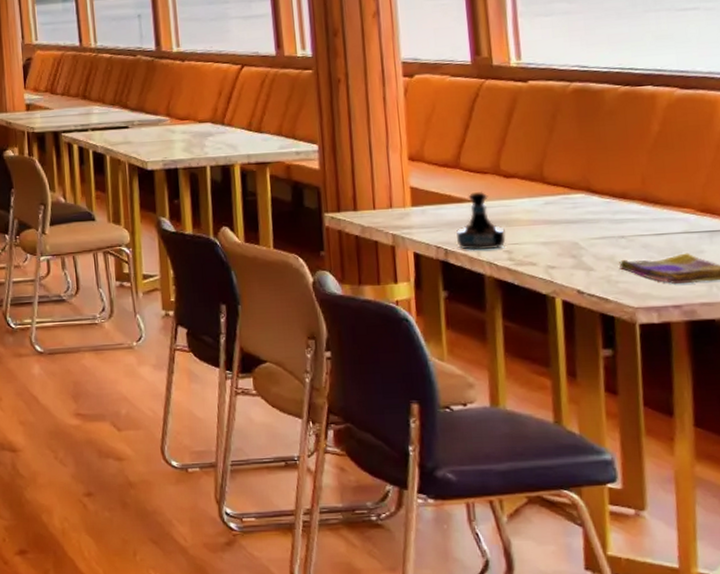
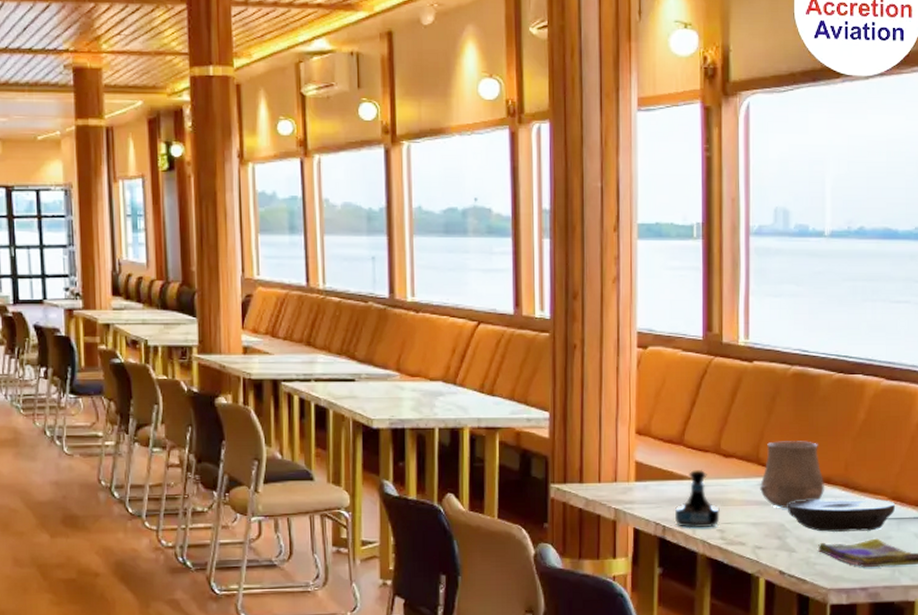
ceramic cup: none [547,156,621,227] -> present [760,441,824,509]
plate: none [579,212,705,249] -> present [787,498,895,532]

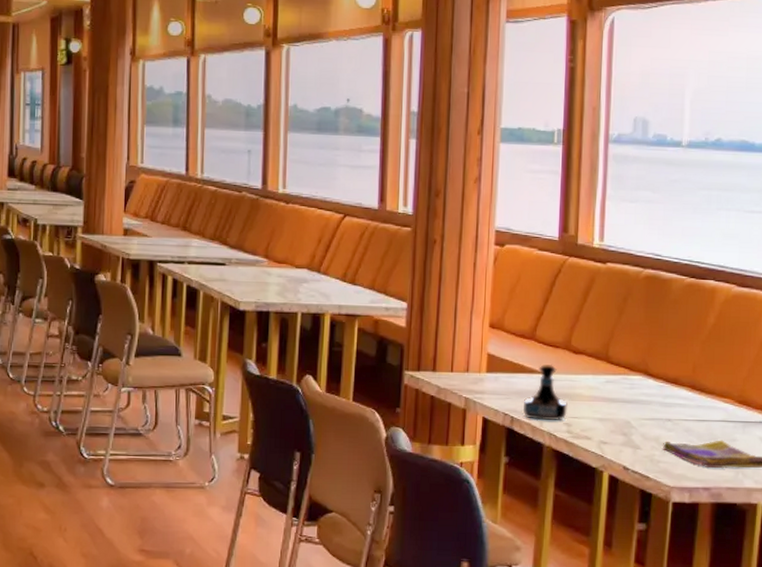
ceramic cup: present [760,441,824,509] -> none [608,341,672,407]
plate: present [787,498,895,532] -> none [634,398,741,432]

